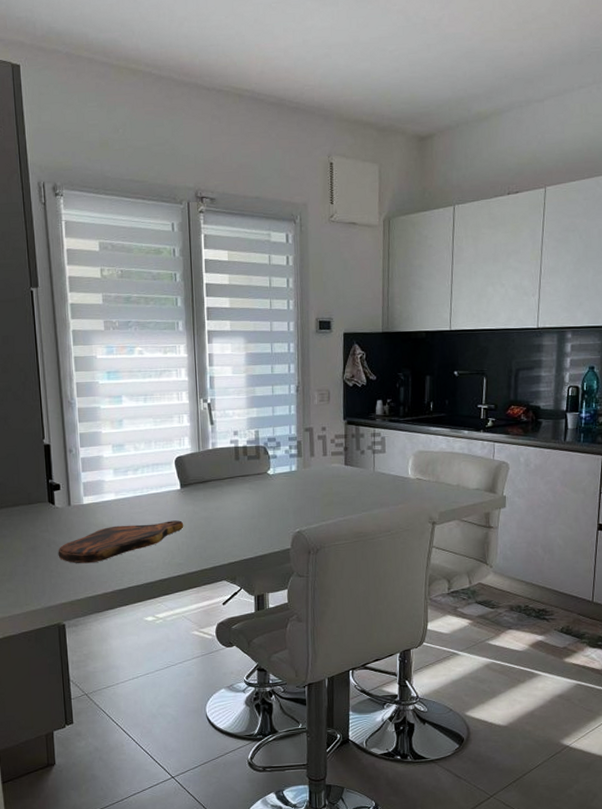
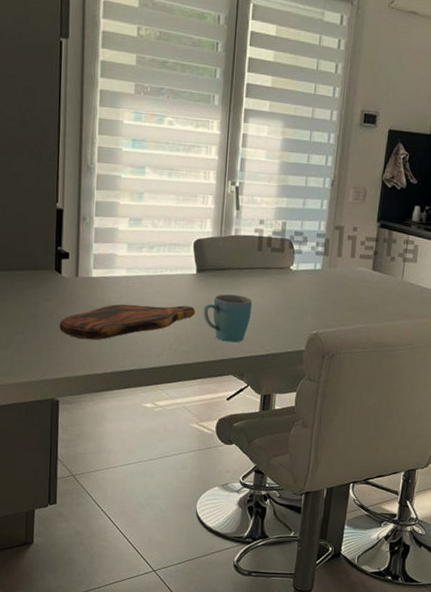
mug: none [191,504,237,550] -> present [203,294,253,343]

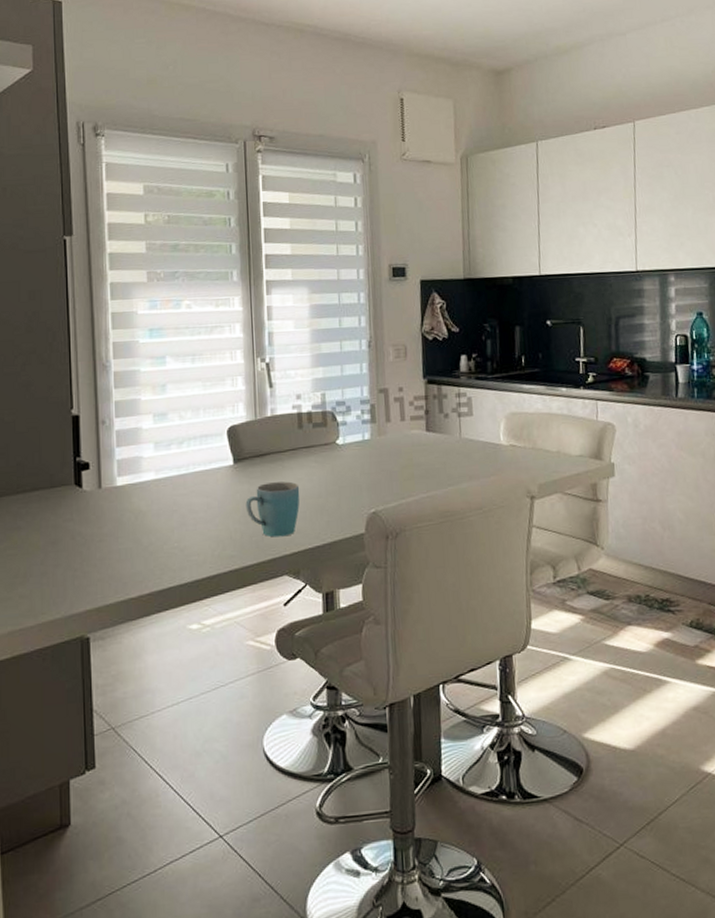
cutting board: present [59,304,196,340] -> none [84,502,237,560]

